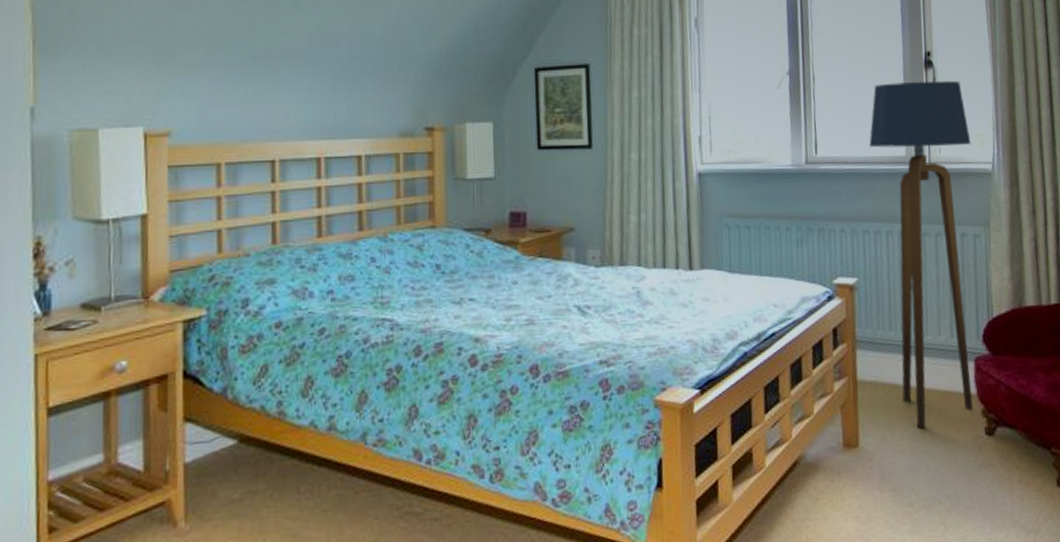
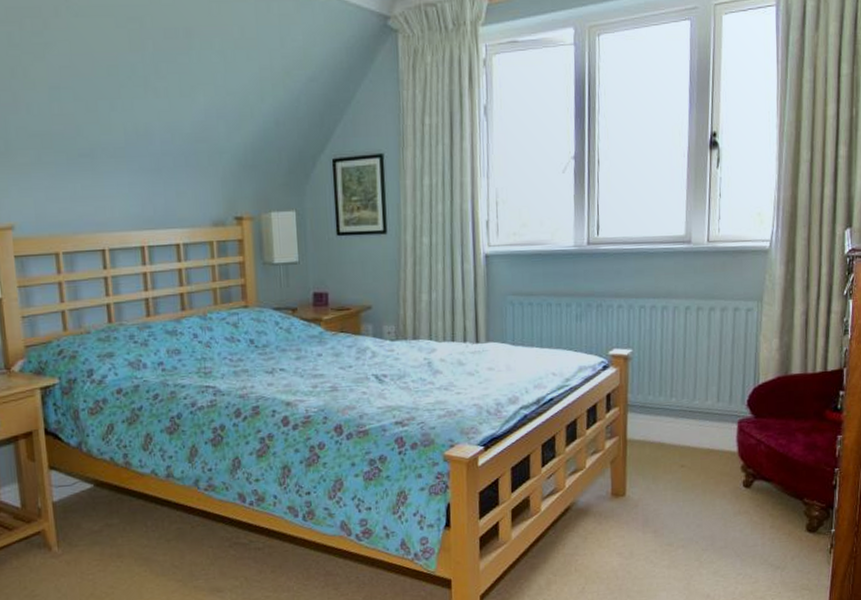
floor lamp: present [869,80,973,429] -> none [650,160,751,482]

